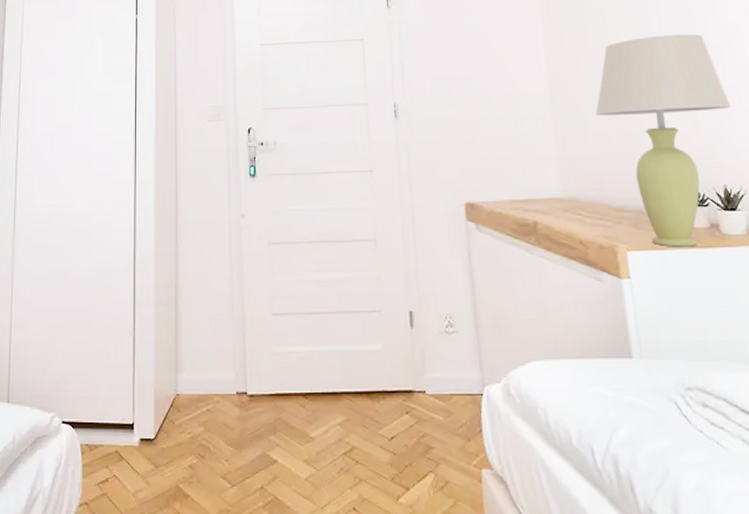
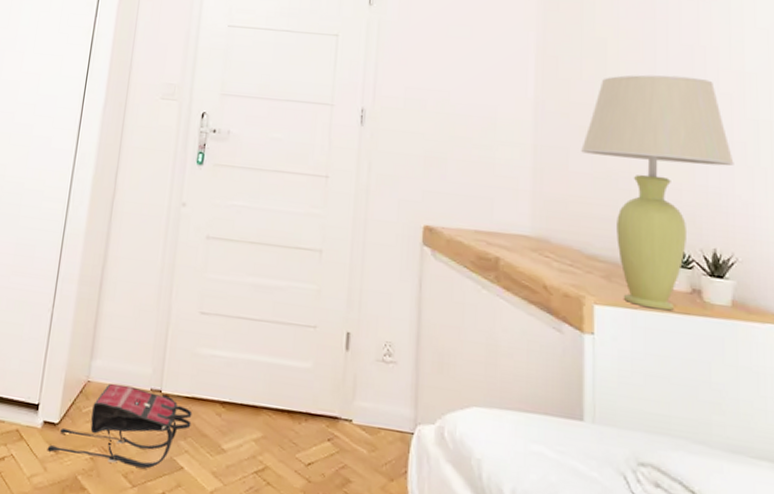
backpack: none [147,393,279,467] -> present [46,383,193,469]

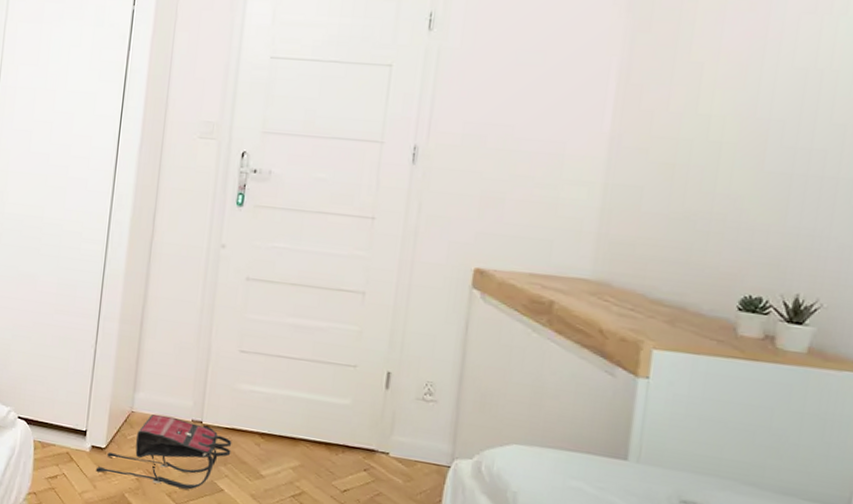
table lamp: present [581,74,734,311] -> none [658,103,836,357]

